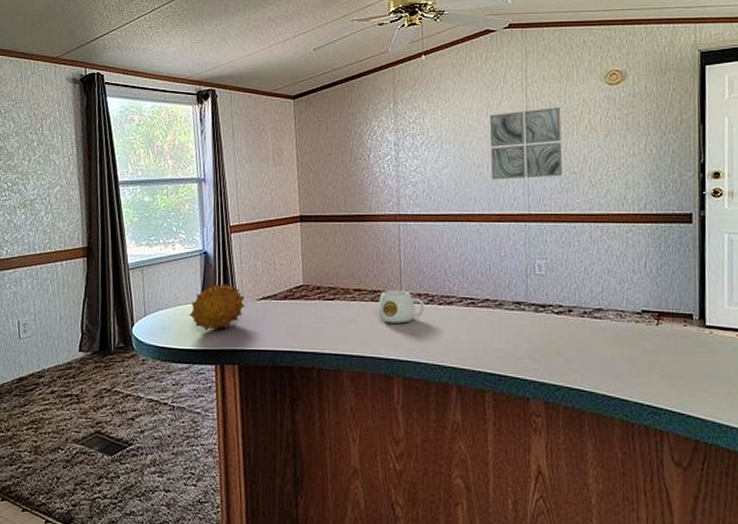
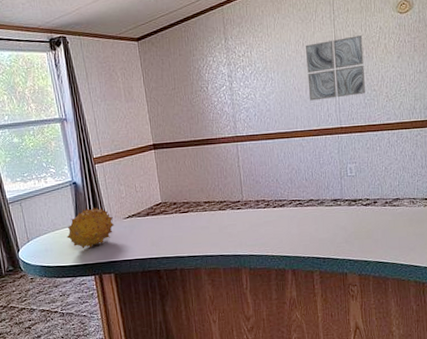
mug: present [377,290,425,324] -> none [224,199,263,227]

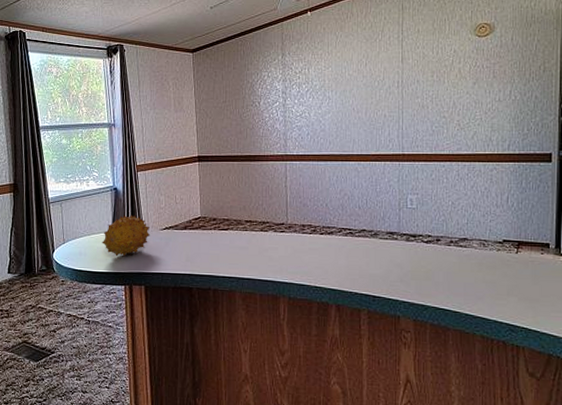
wall art: present [305,35,365,101] -> none [368,58,434,124]

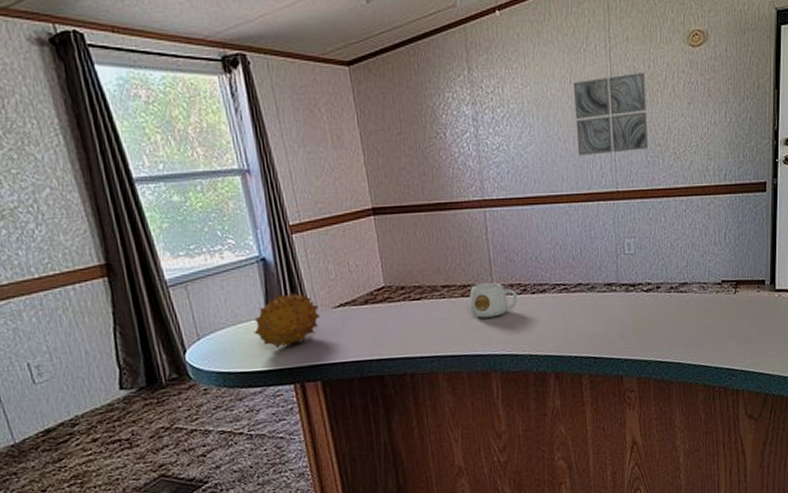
mug: none [266,221,308,251] -> present [468,282,518,318]
wall art: none [368,58,434,124] -> present [573,73,648,156]

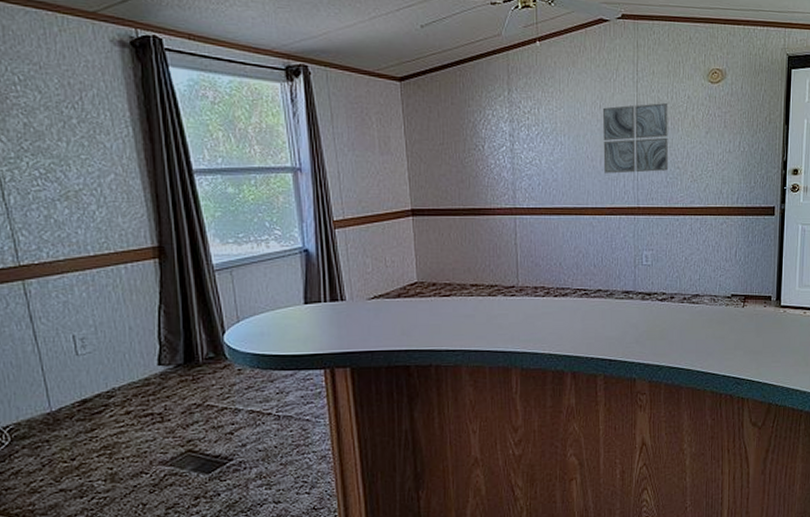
fruit: present [254,291,321,349] -> none [291,282,355,335]
mug: present [468,282,518,318] -> none [495,284,541,317]

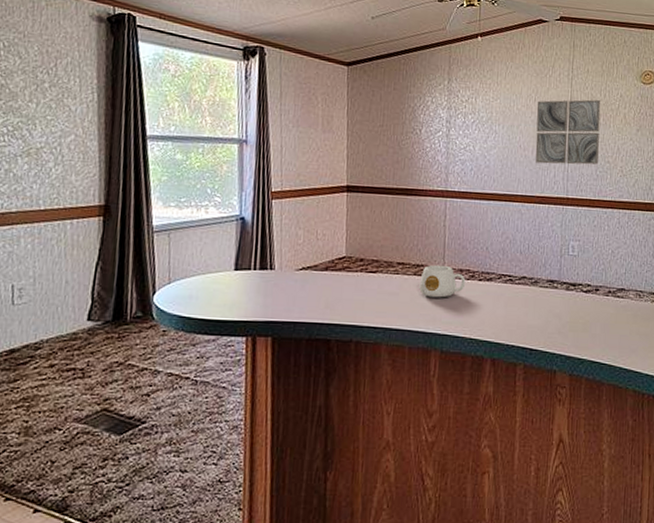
mug: none [495,284,541,317] -> present [419,264,466,298]

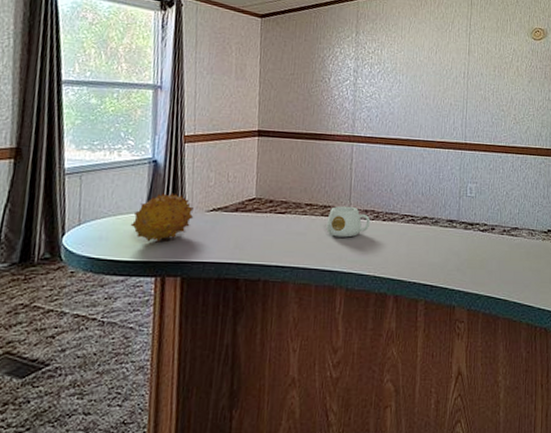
fruit: none [220,251,283,301] -> present [130,192,194,242]
wall art: present [535,99,601,165] -> none [436,53,496,113]

